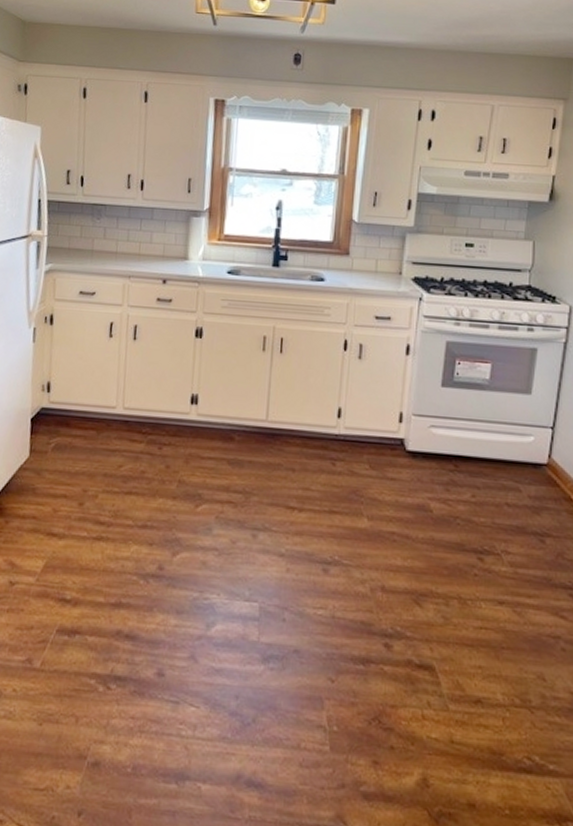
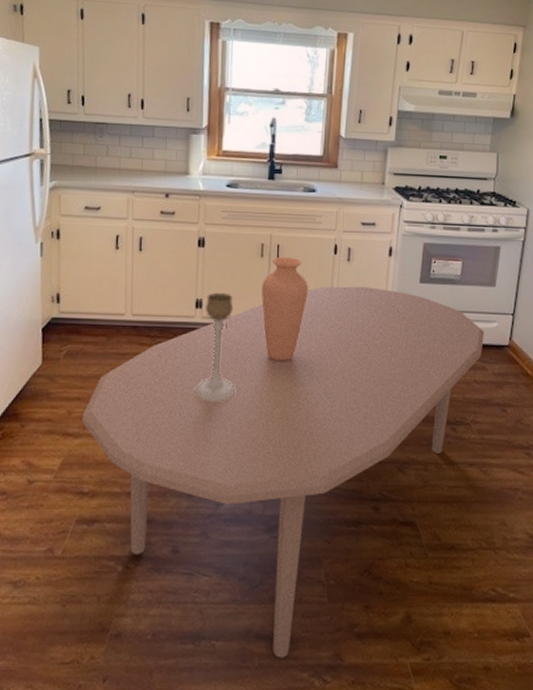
dining table: none [67,386,519,813] -> present [81,286,485,658]
candle holder: none [186,387,232,510] -> present [194,292,236,402]
vase: none [262,351,314,468] -> present [261,256,308,361]

